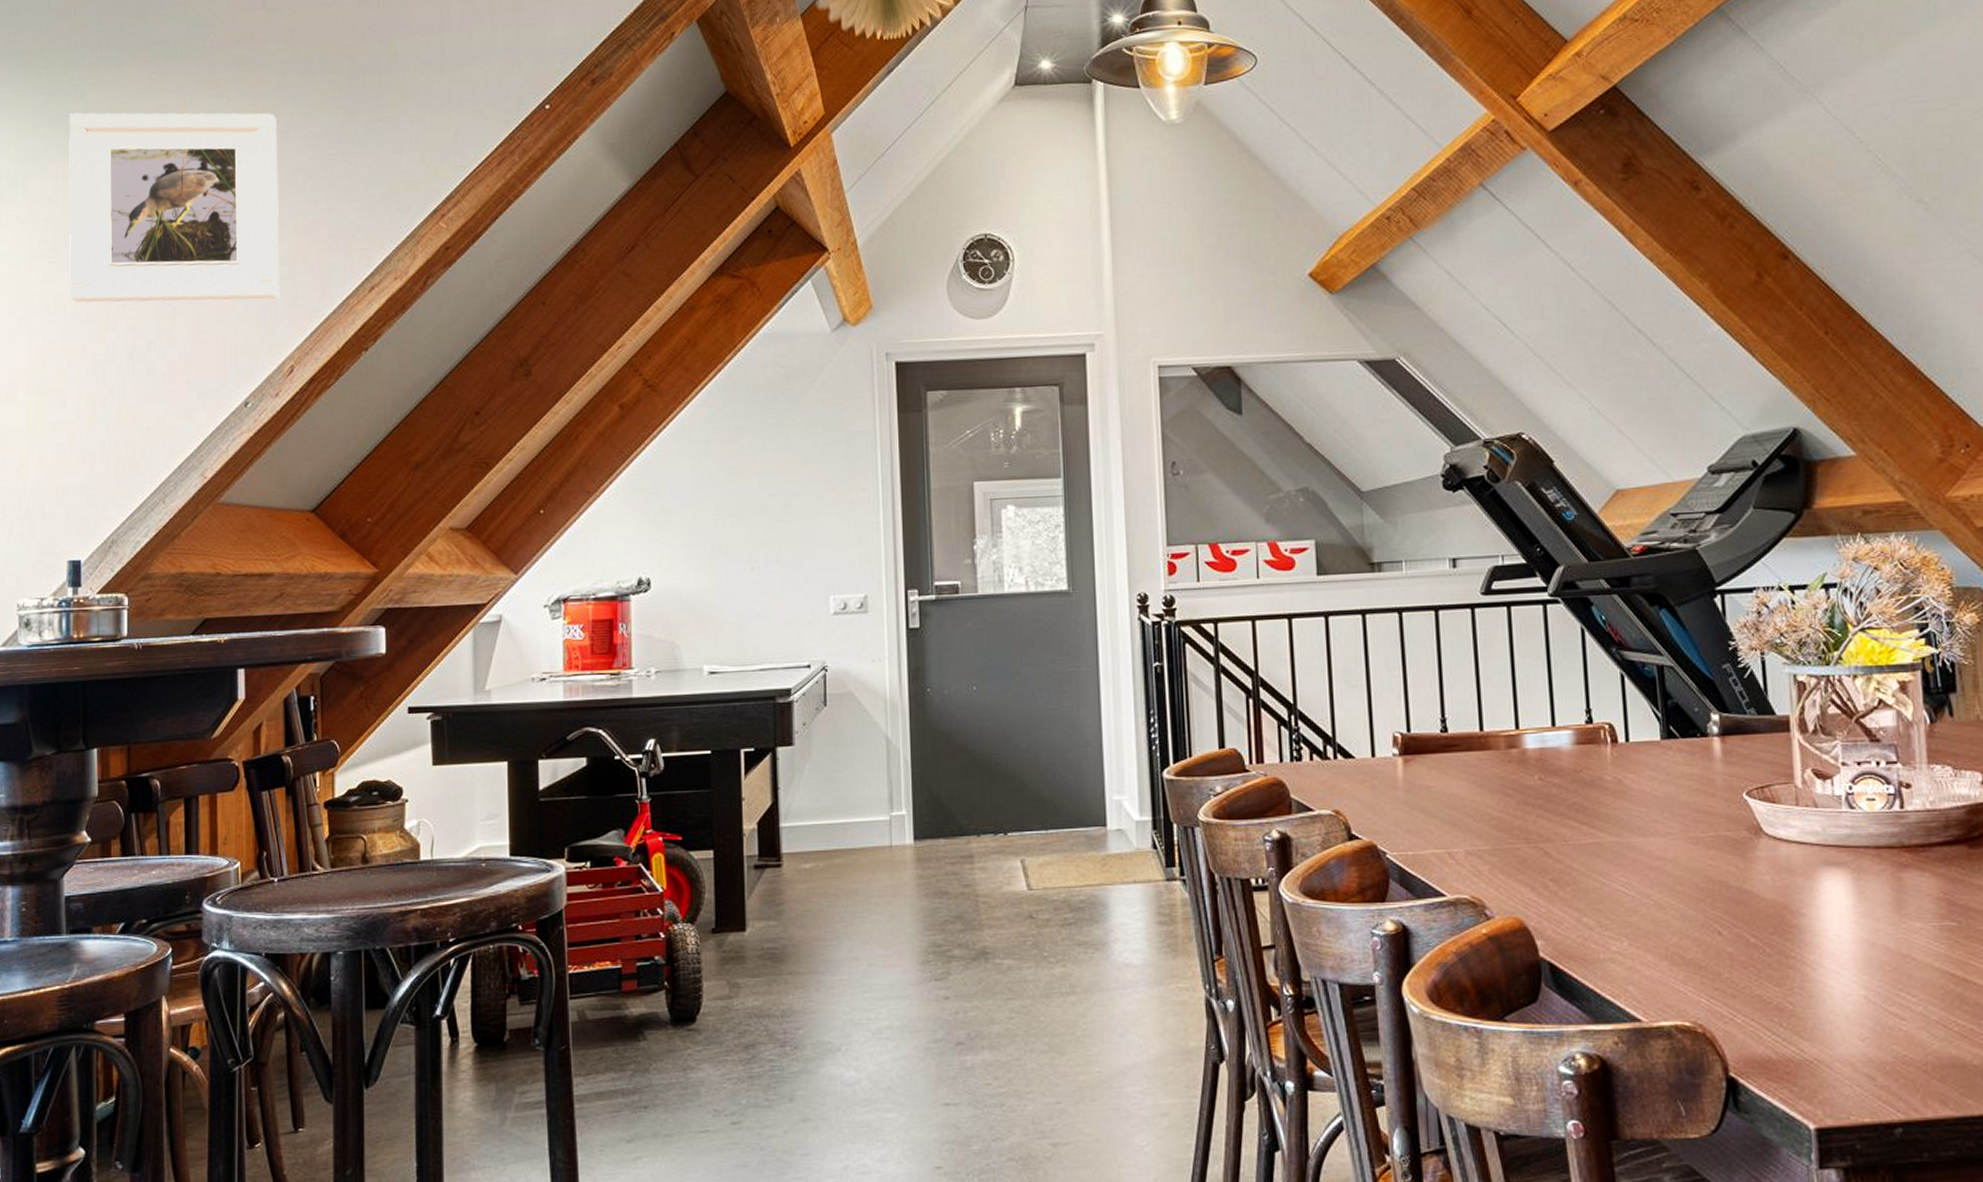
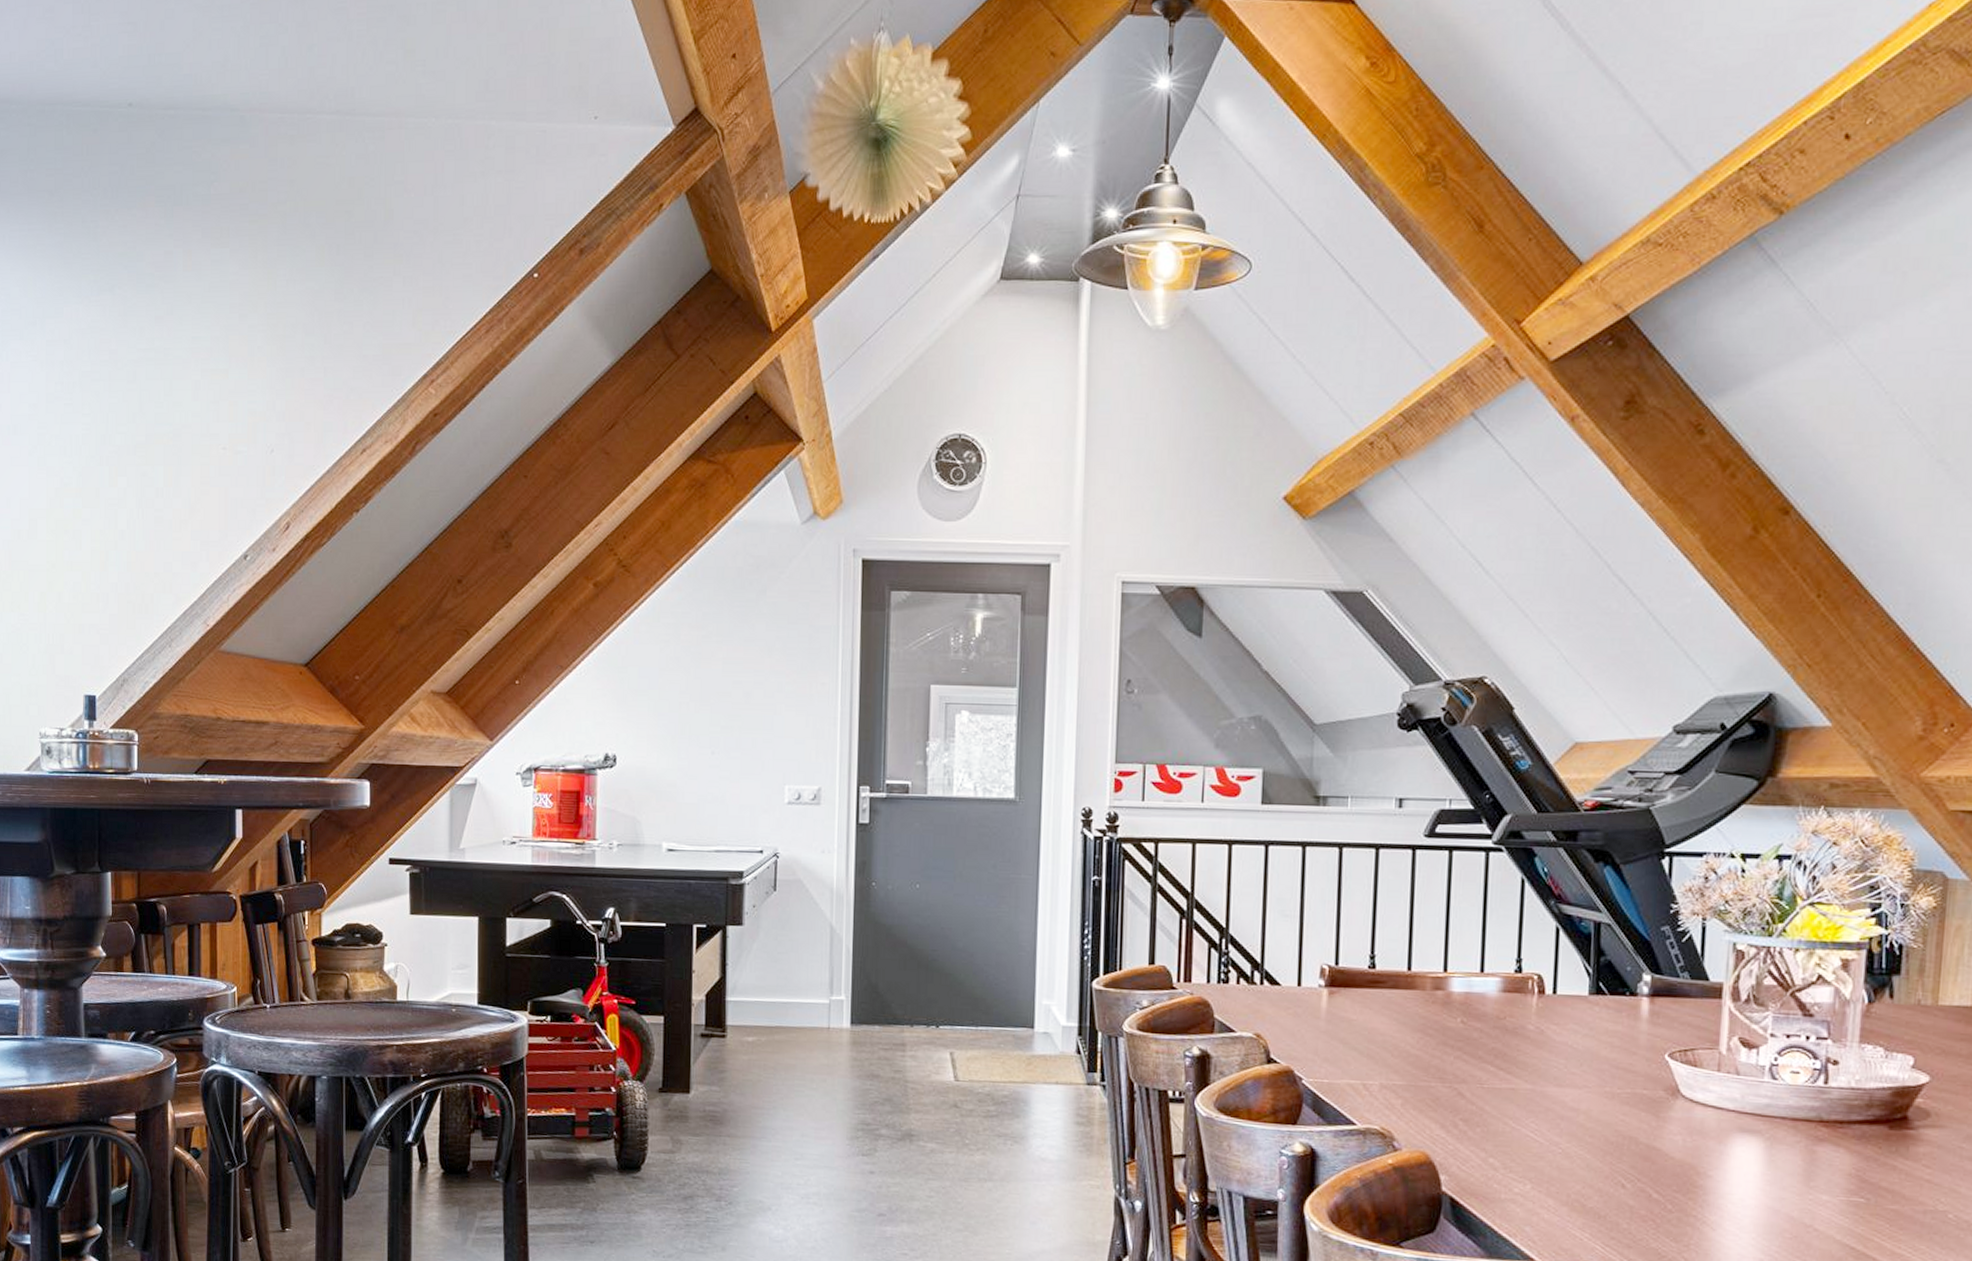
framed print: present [69,112,280,303] -> none [83,255,278,455]

